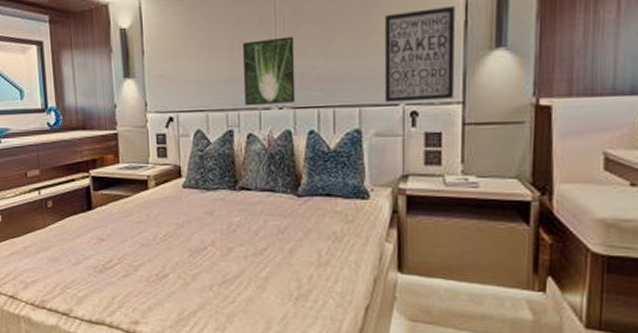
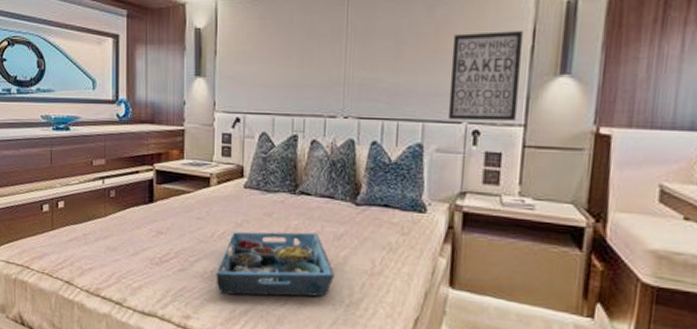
serving tray: none [161,228,281,297] -> present [216,231,334,297]
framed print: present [242,36,296,106] -> none [311,48,364,113]

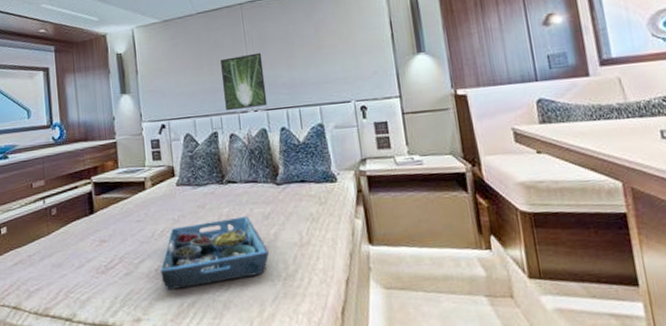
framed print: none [311,48,364,113] -> present [220,52,268,111]
wall art: present [447,31,523,121] -> none [330,24,393,101]

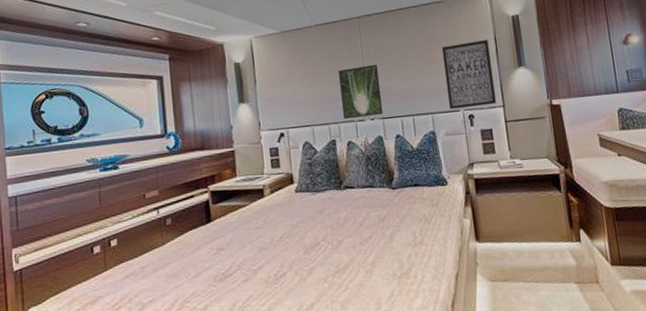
serving tray: present [160,216,269,291] -> none [279,219,385,295]
wall art: none [330,24,393,101] -> present [441,40,497,110]

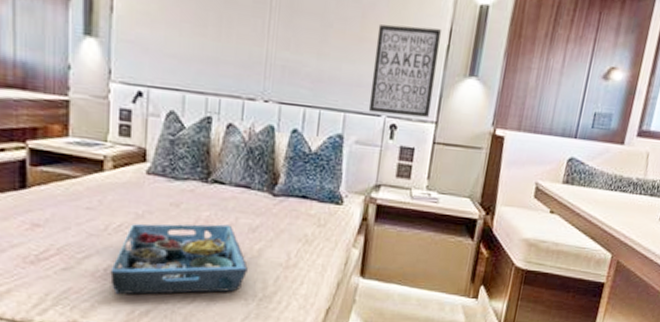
serving tray: none [279,219,385,295] -> present [110,223,248,295]
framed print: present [338,64,384,120] -> none [228,22,289,97]

